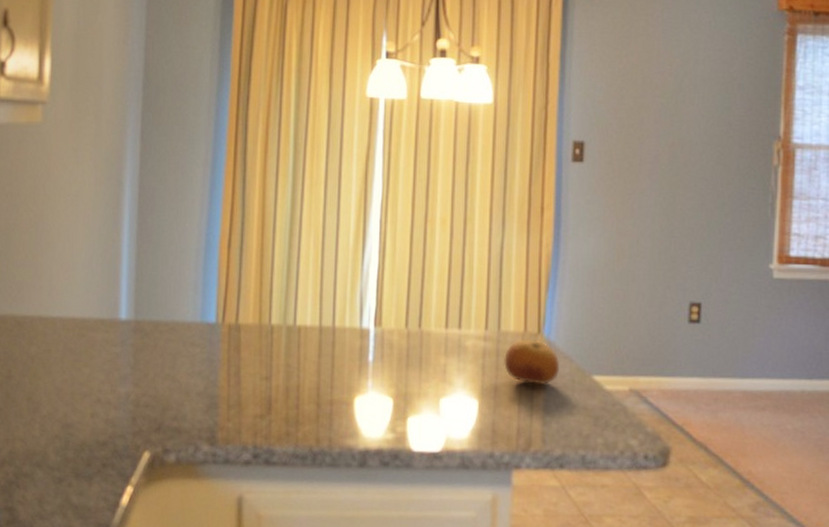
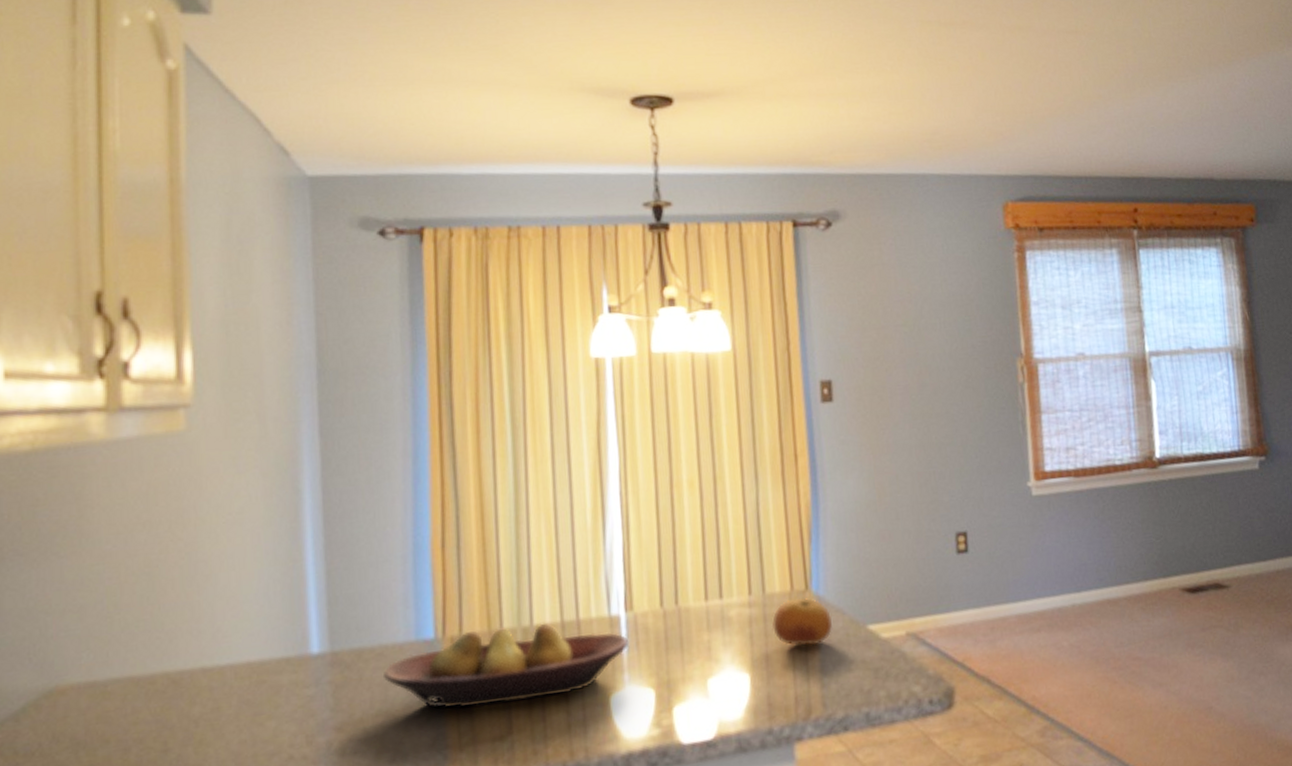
fruit bowl: none [174,321,374,389] -> present [384,624,628,708]

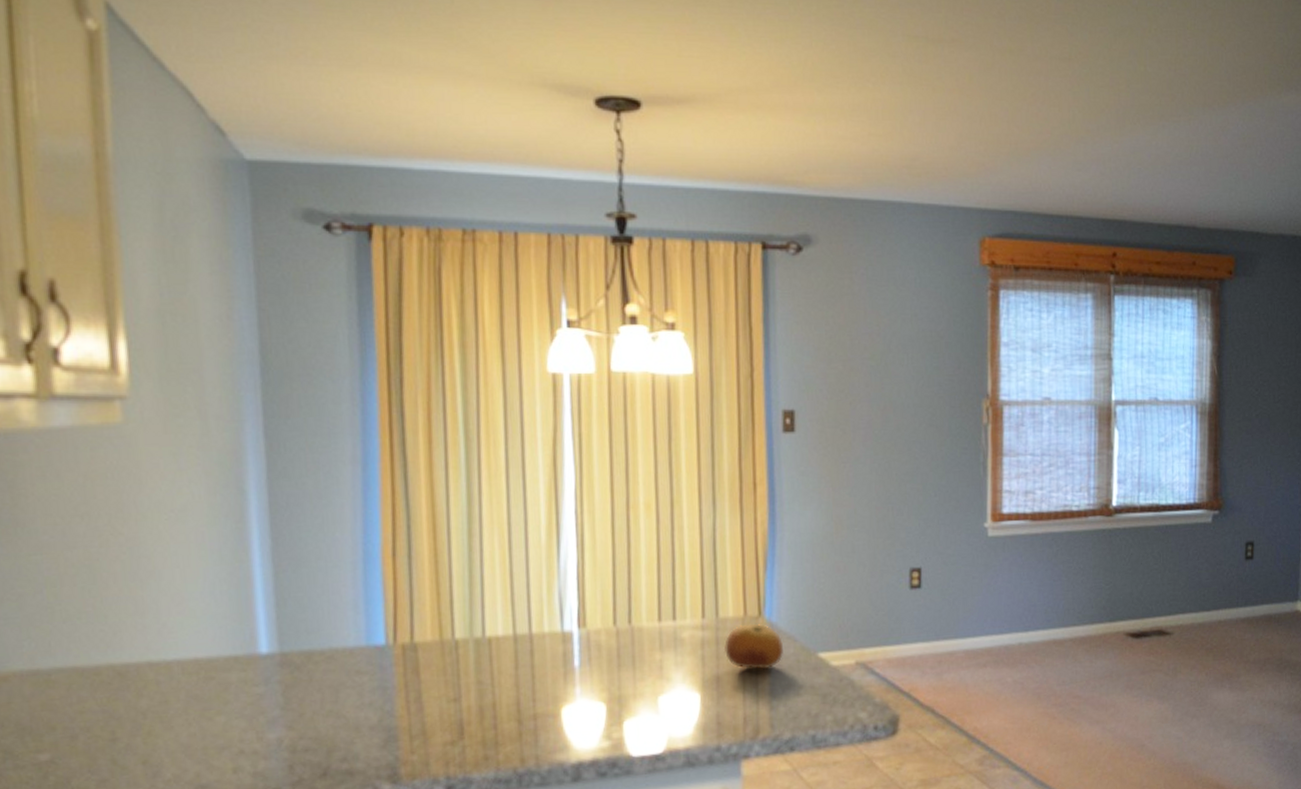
fruit bowl: present [384,624,628,708] -> none [334,636,580,712]

